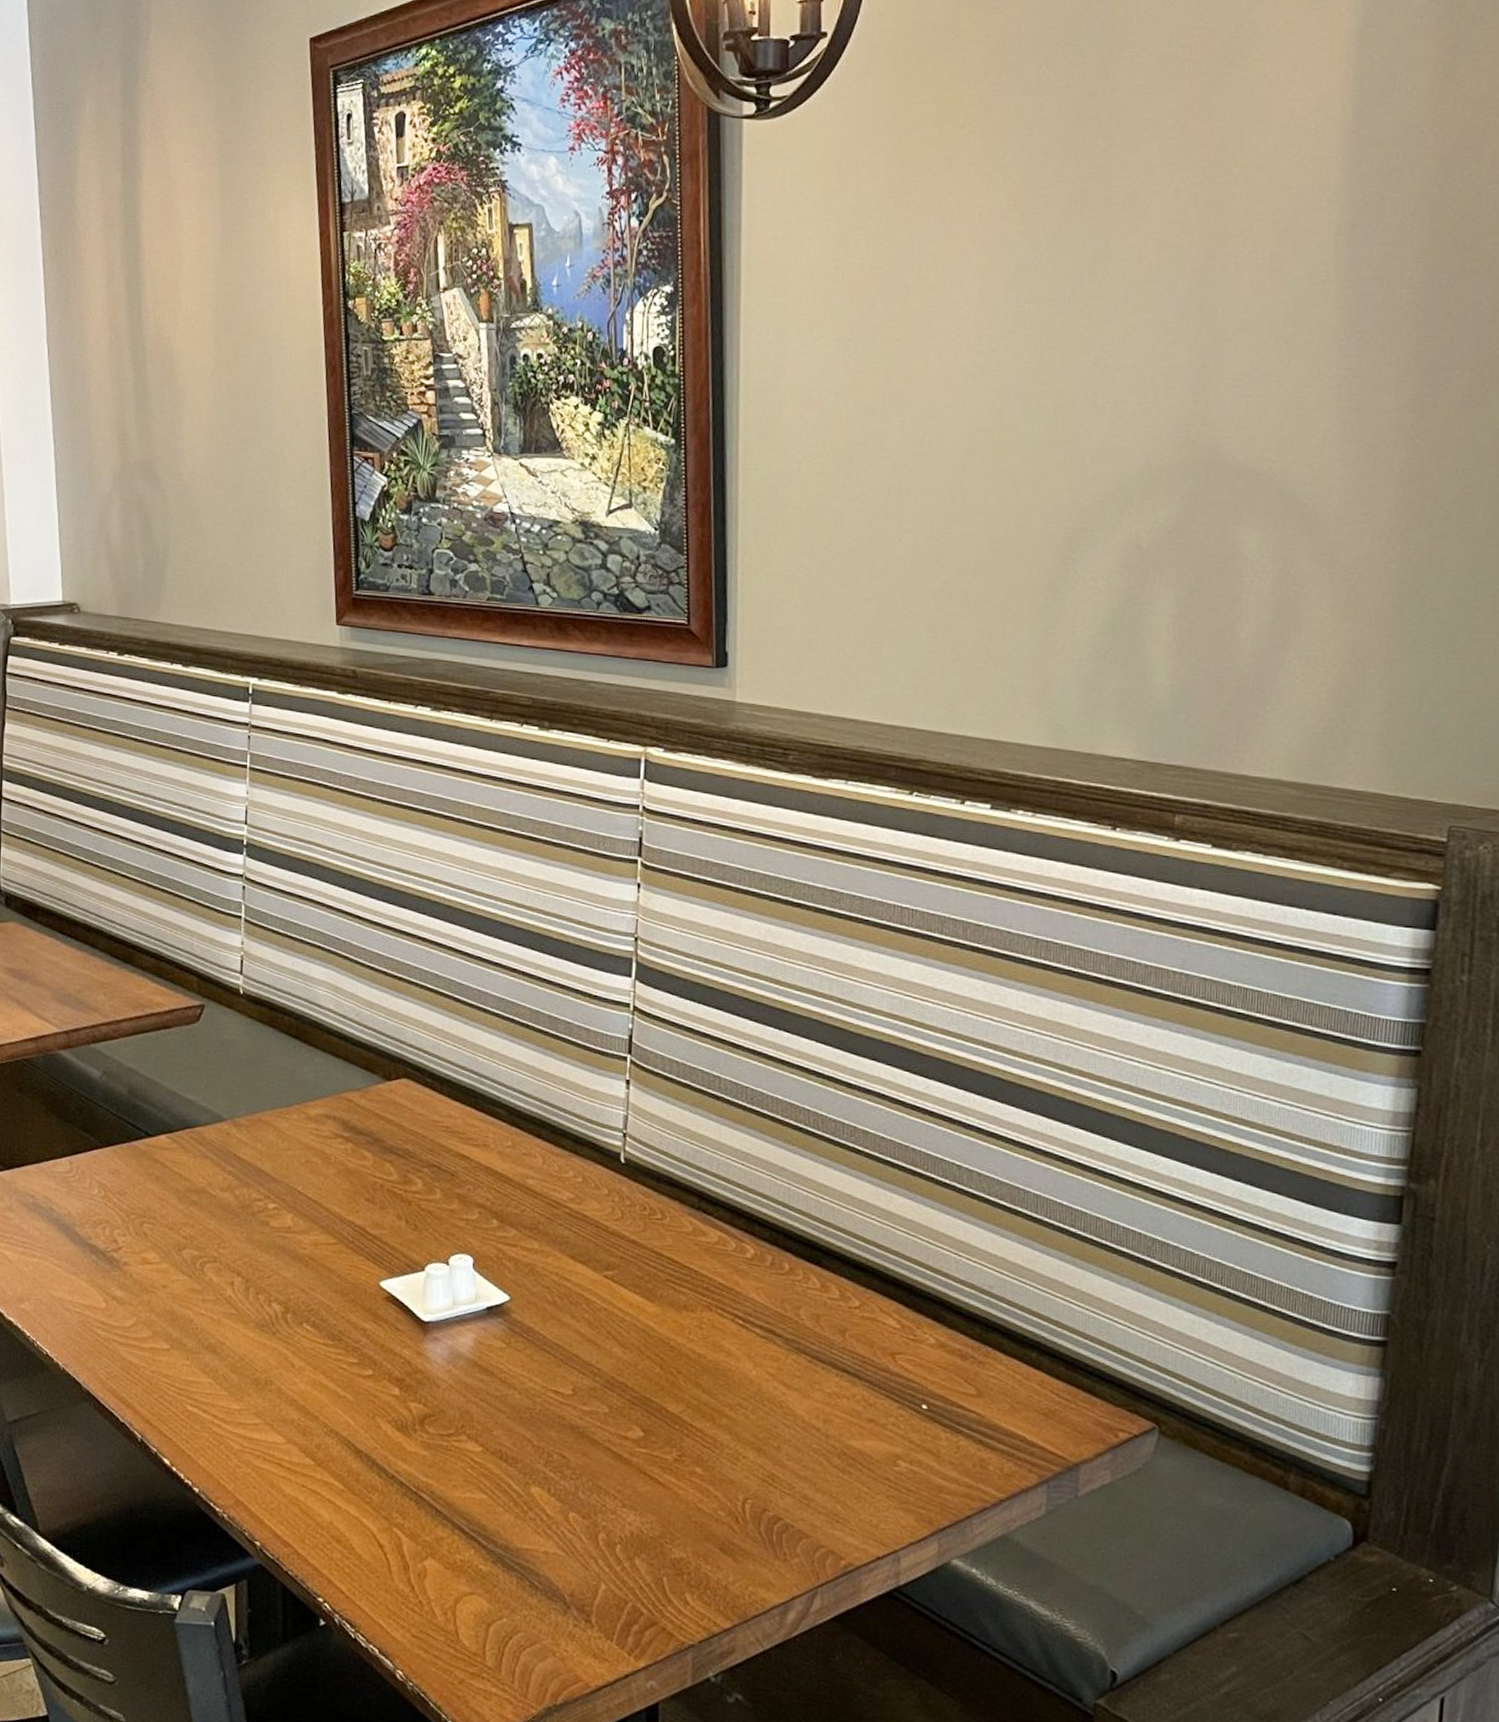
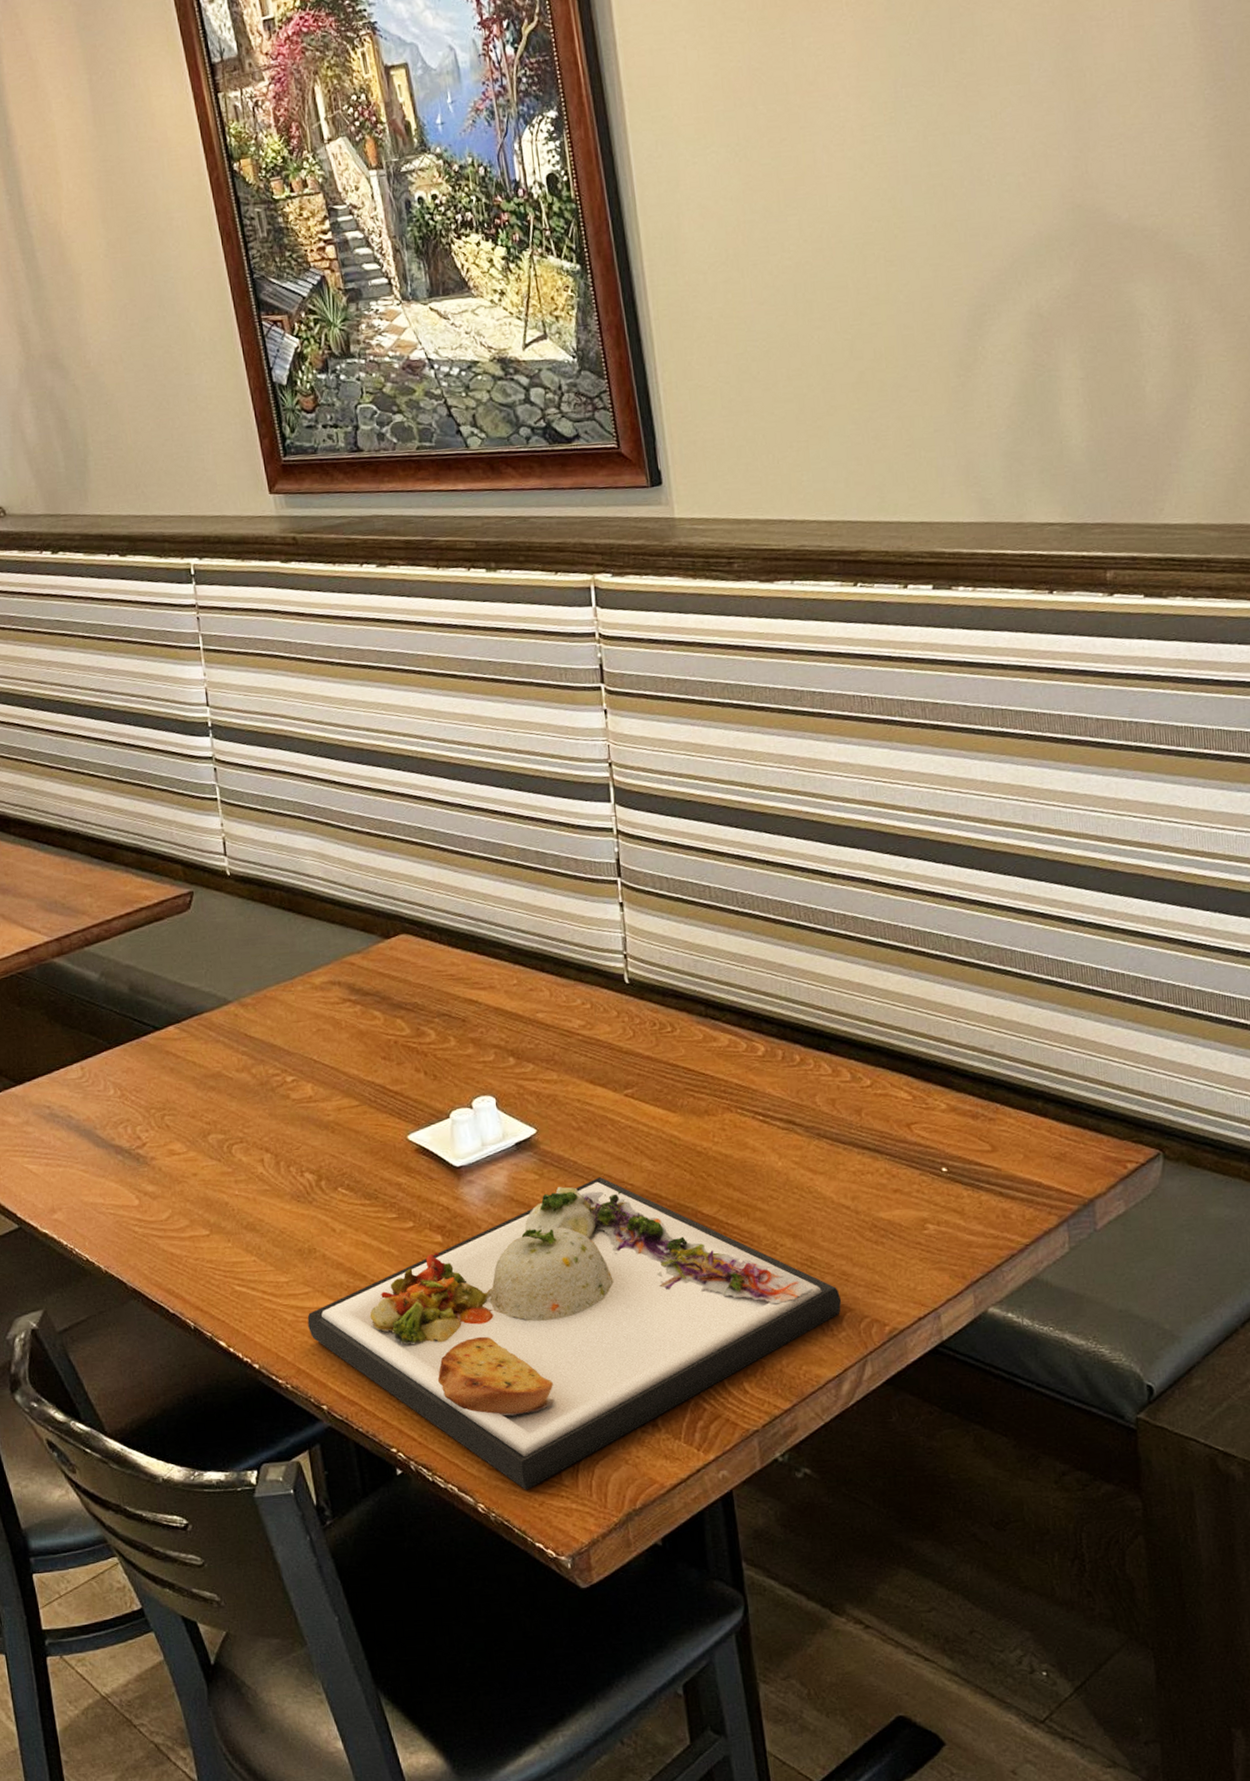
dinner plate: none [253,1356,798,1665] -> present [307,1177,841,1490]

